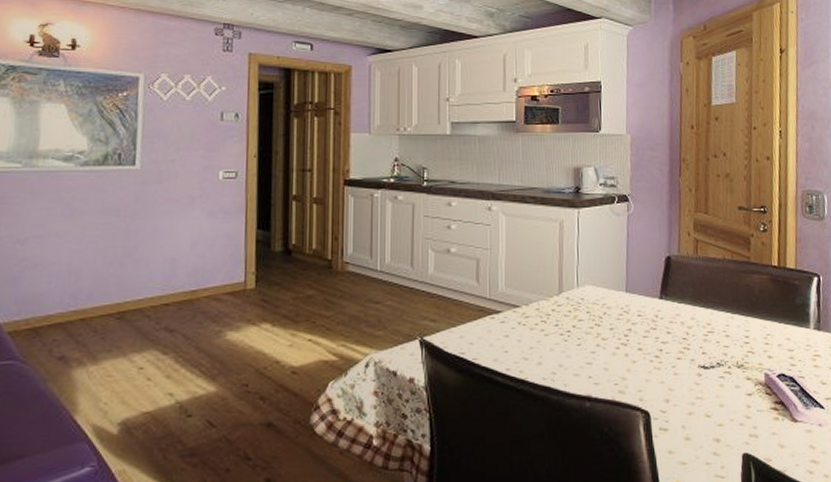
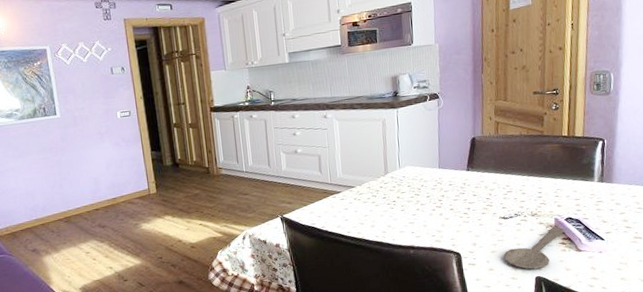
wooden spoon: none [703,385,778,443] -> present [503,227,565,269]

